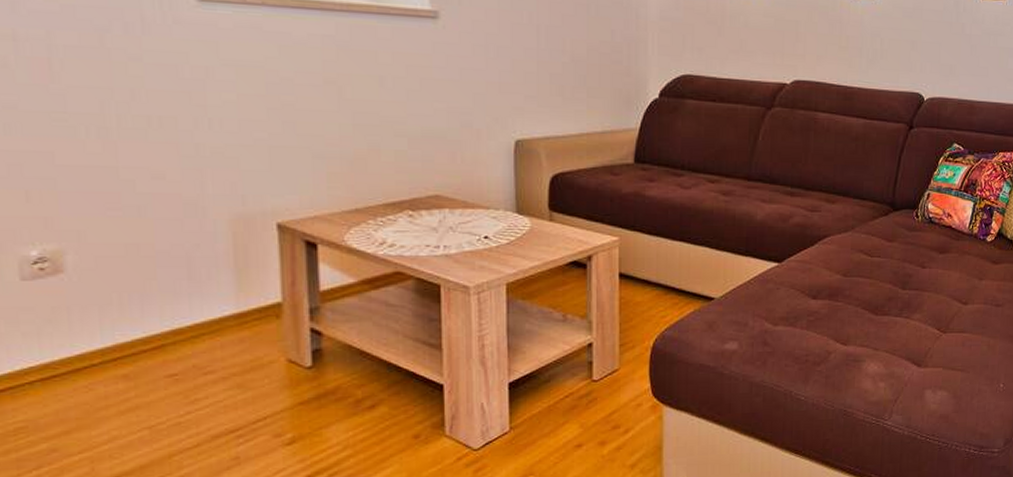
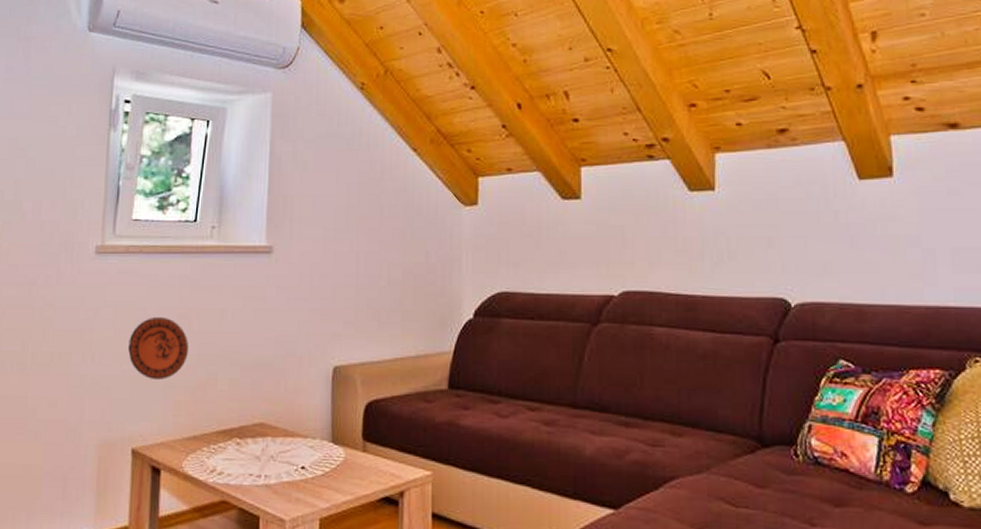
decorative plate: none [259,80,340,150] -> present [128,316,188,379]

